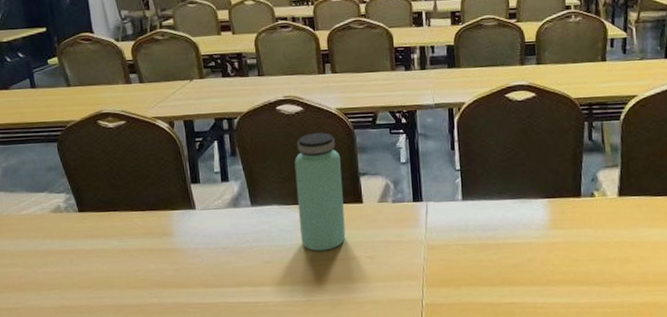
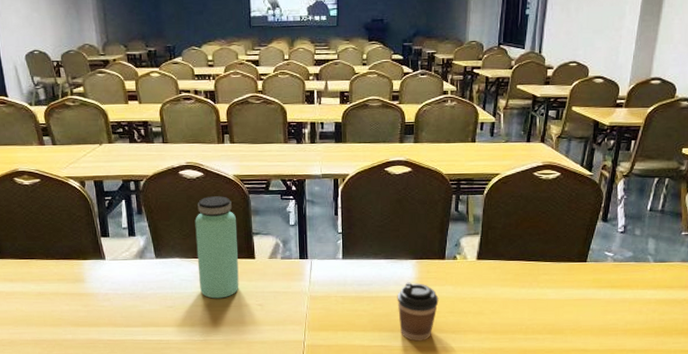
coffee cup: none [527,225,577,297] -> present [397,282,439,341]

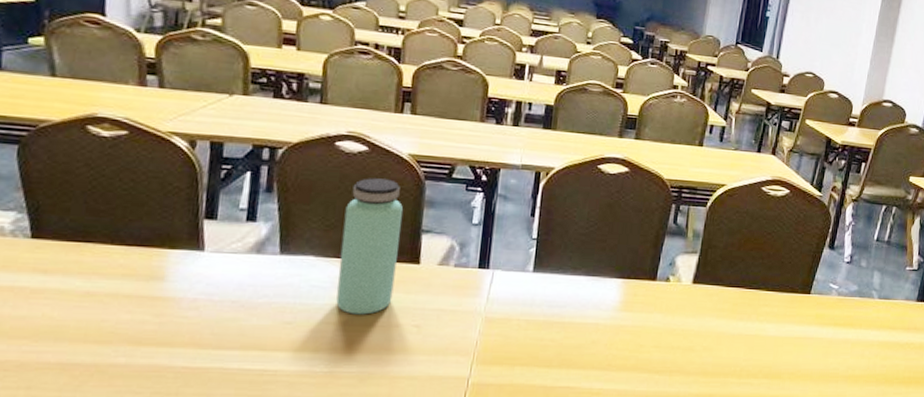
coffee cup: present [397,282,439,341] -> none [593,306,644,383]

